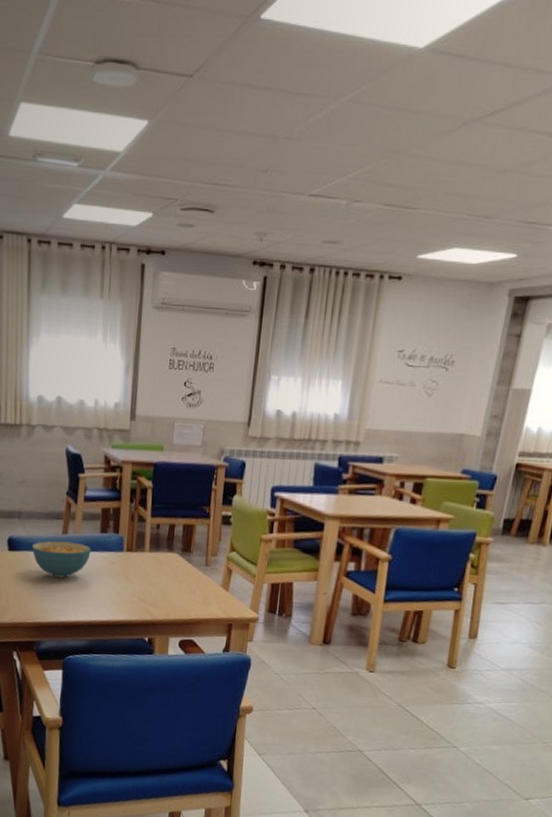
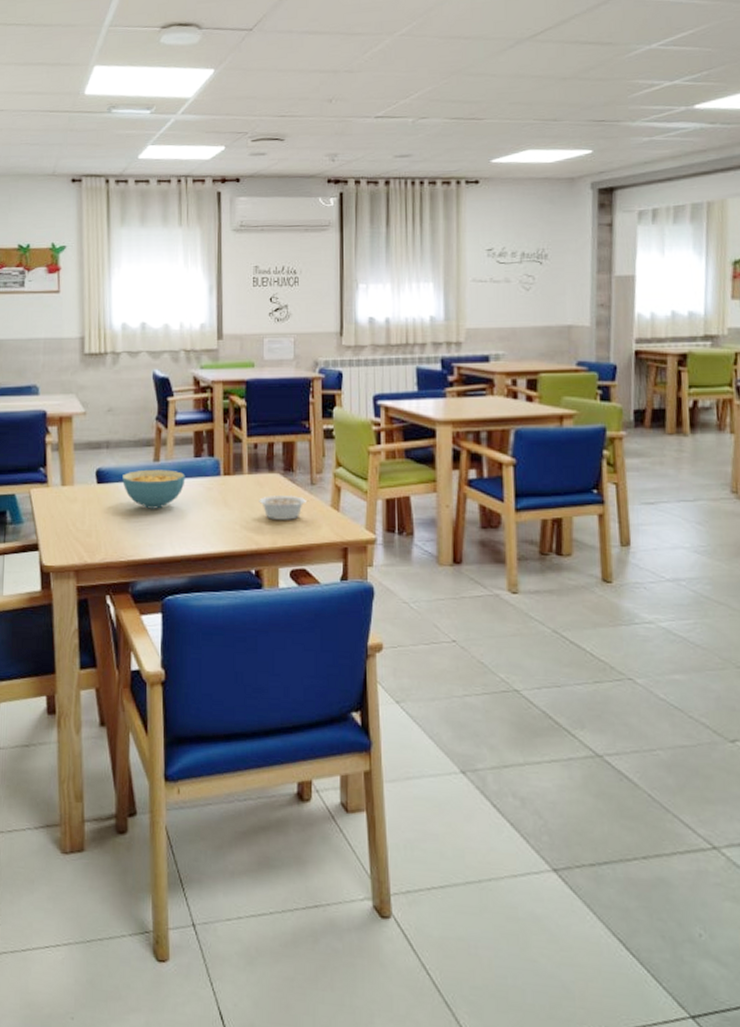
legume: none [157,573,205,596] -> present [259,494,312,520]

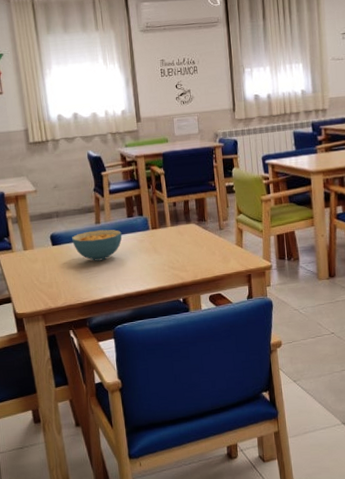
legume: present [259,494,312,520] -> none [181,239,221,259]

